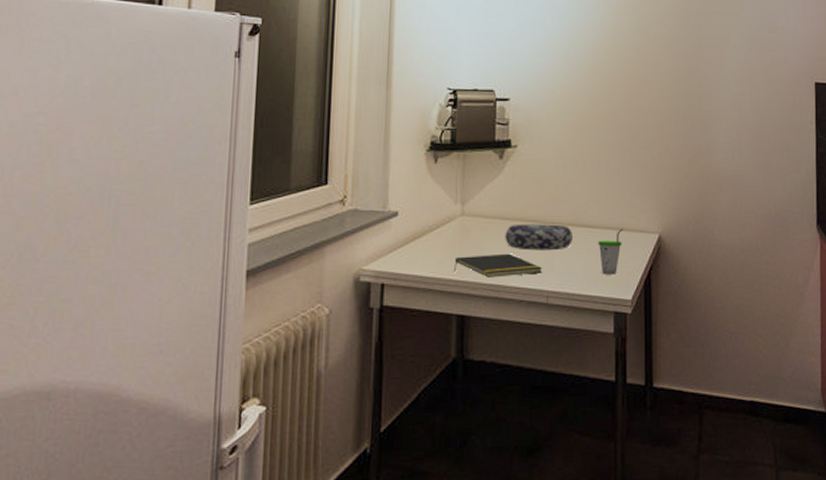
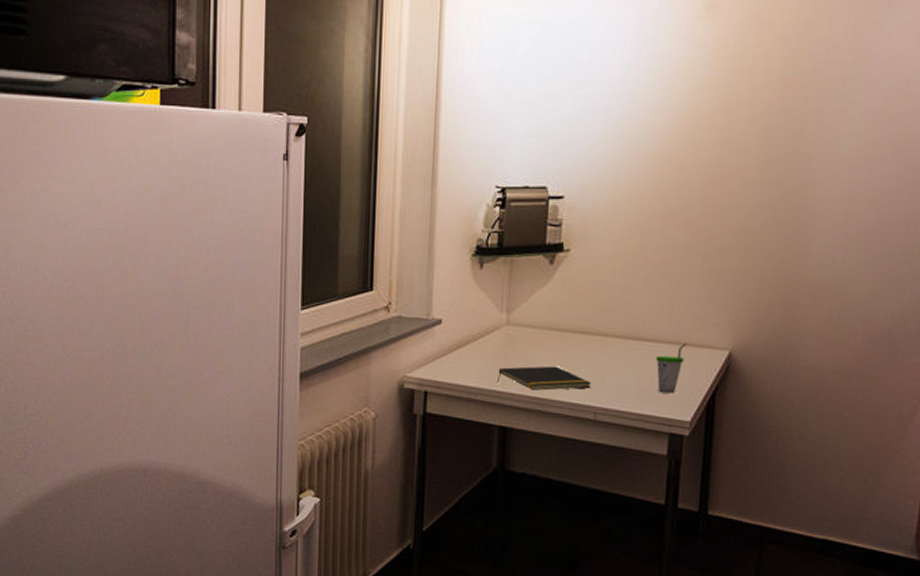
decorative bowl: present [505,224,573,251] -> none [552,335,627,365]

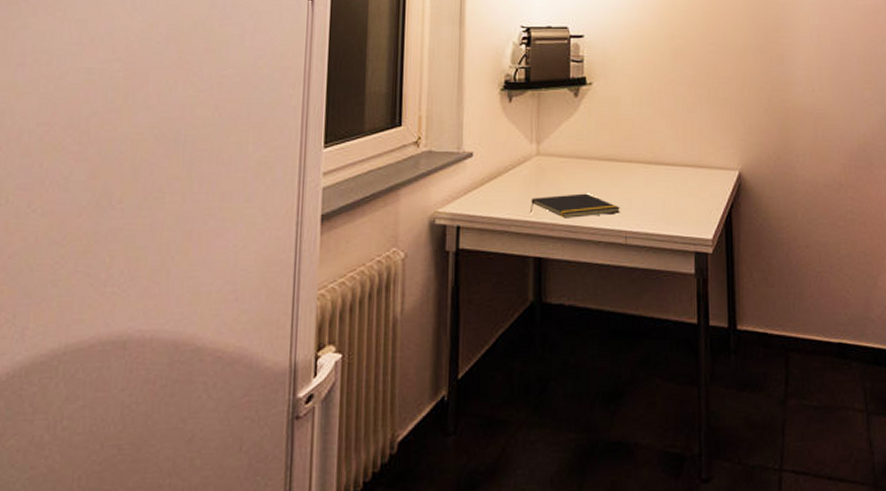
cup: present [656,342,687,394] -> none [677,165,702,214]

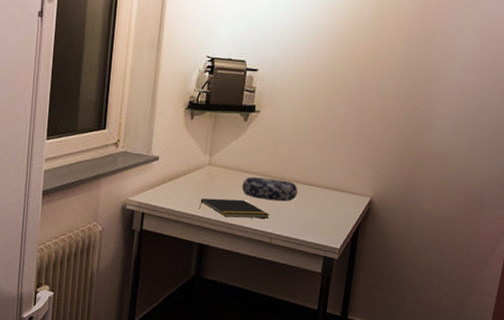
decorative bowl: none [581,162,650,190] -> present [242,176,298,202]

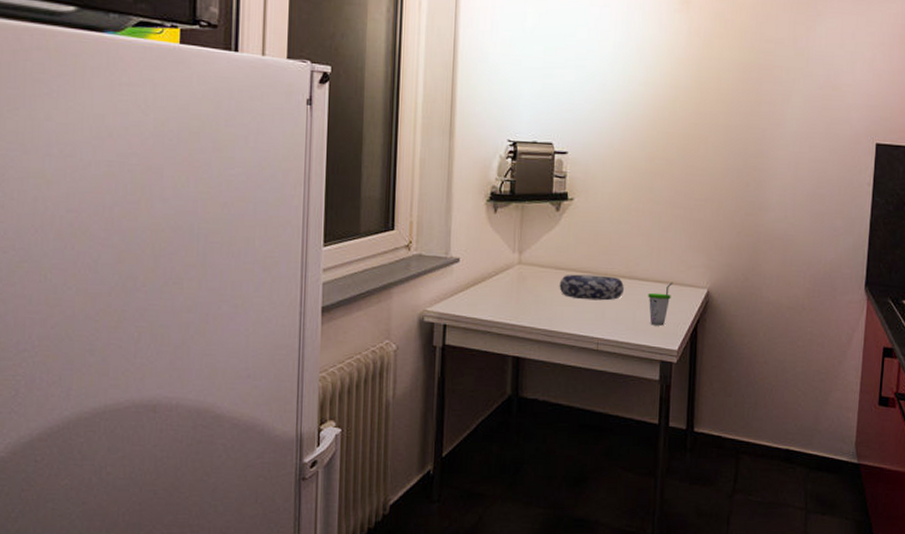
notepad: present [199,198,270,219] -> none [511,301,595,324]
cup: none [318,189,341,227] -> present [648,282,673,326]

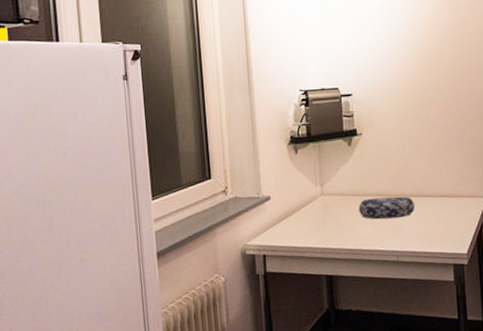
cup: present [648,282,673,326] -> none [436,195,457,235]

